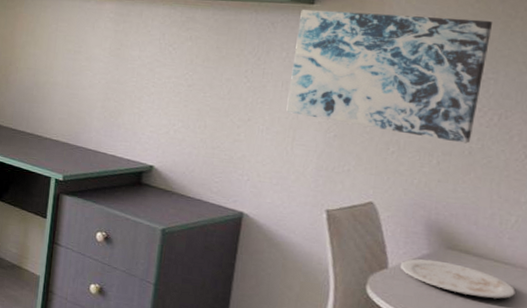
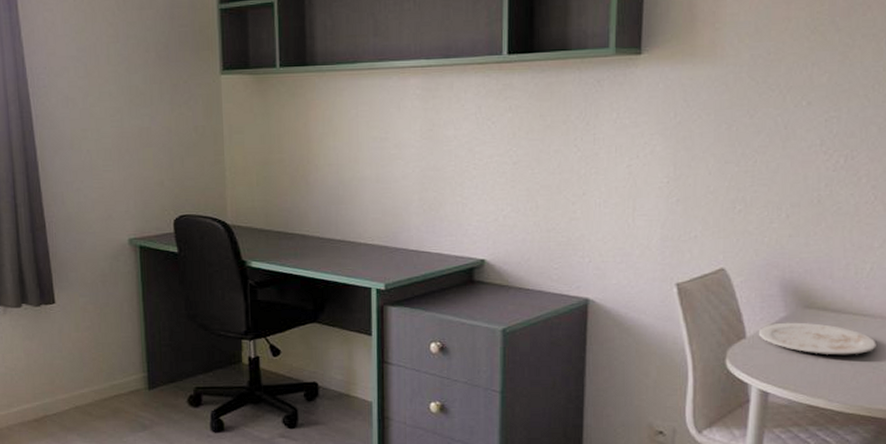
wall art: present [286,10,493,144] -> none [623,53,831,192]

